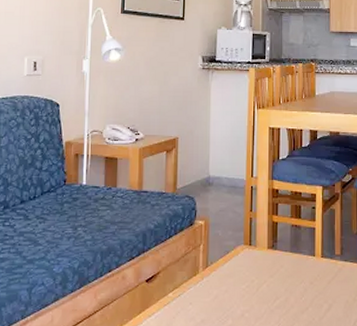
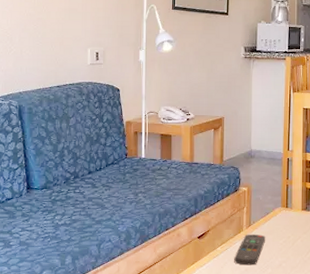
remote control: none [188,277,226,316] -> present [234,234,266,266]

